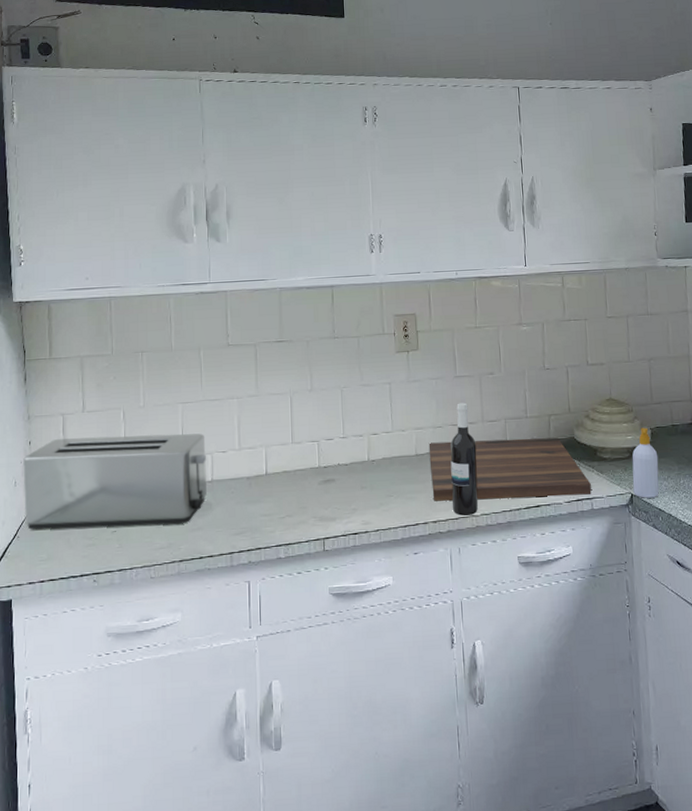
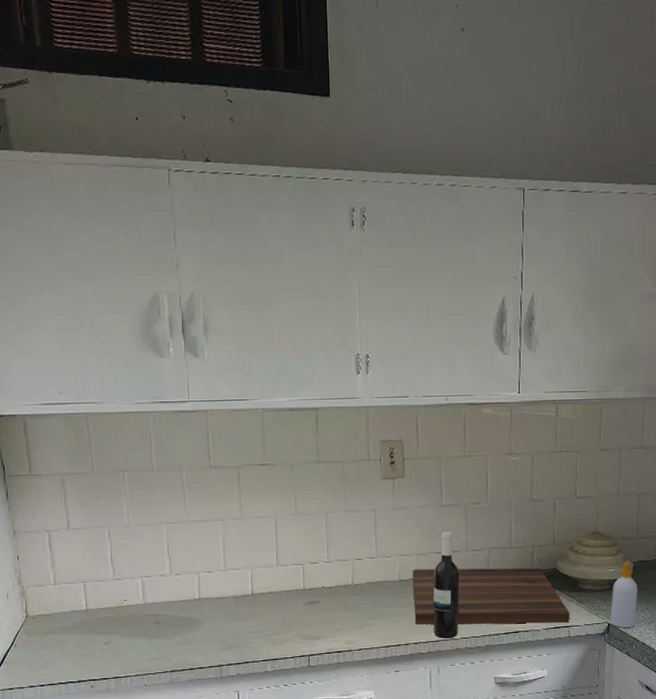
toaster: present [23,433,207,530] -> none [13,553,195,639]

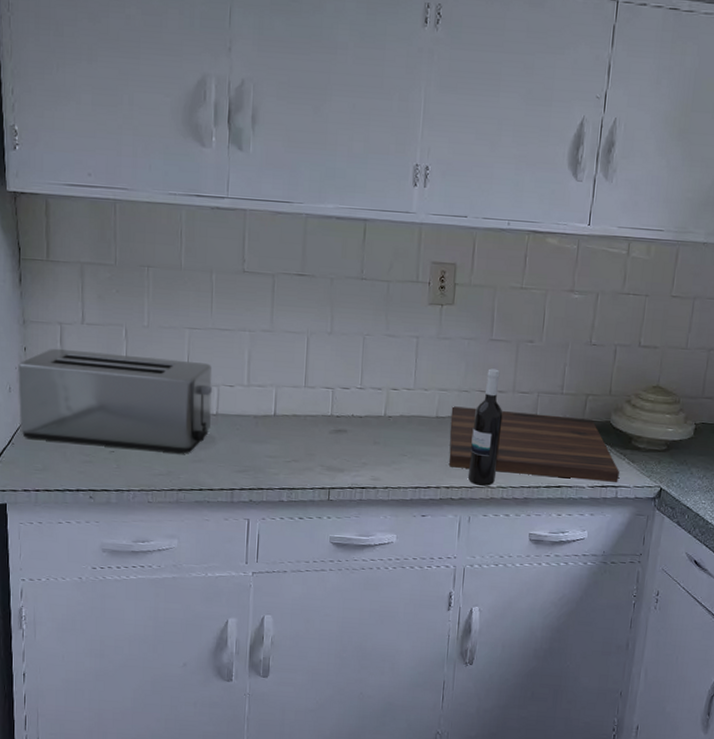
toaster: none [13,553,195,639] -> present [18,348,213,453]
soap bottle: present [611,561,638,628] -> none [663,421,698,495]

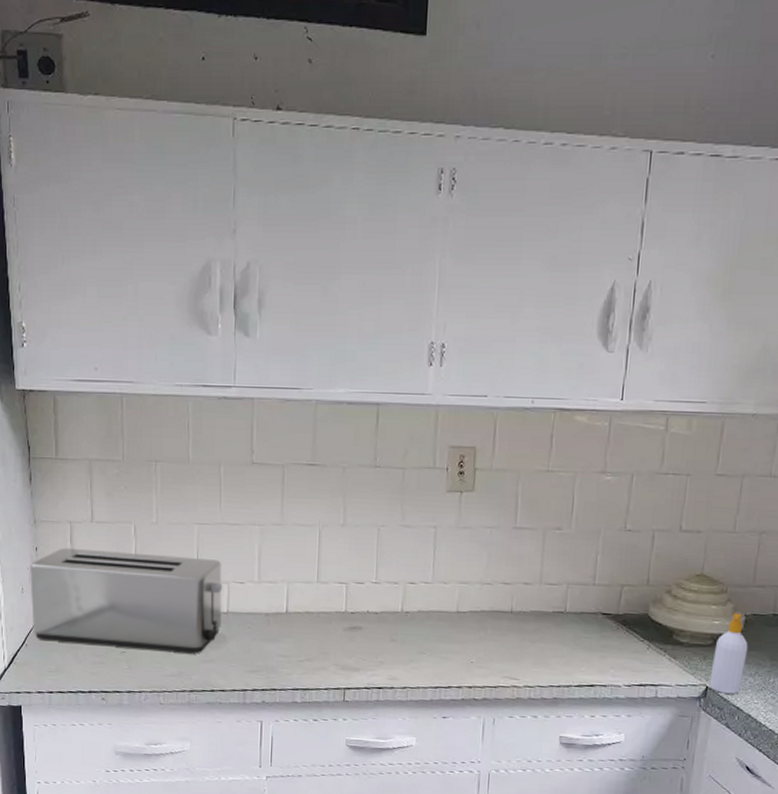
cutting board: present [449,406,619,484] -> none [471,600,659,682]
wine bottle: present [467,368,503,487] -> none [491,559,529,686]
soap bottle: none [663,421,698,495] -> present [709,613,748,694]

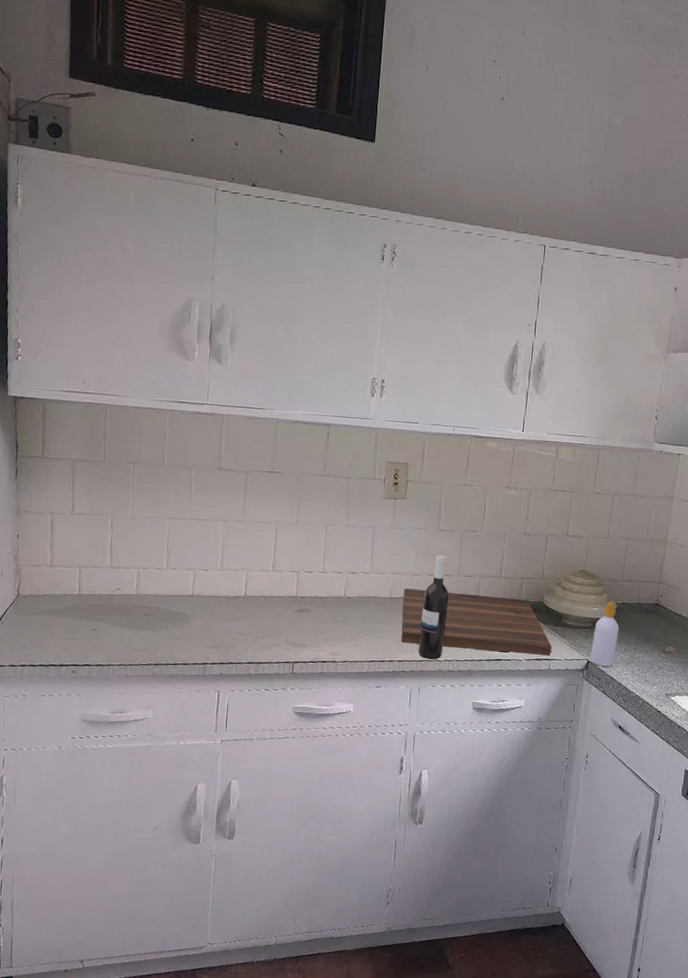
toaster: present [30,547,223,653] -> none [9,535,190,631]
cutting board: none [471,600,659,682] -> present [401,588,552,657]
wine bottle: none [491,559,529,686] -> present [417,555,449,660]

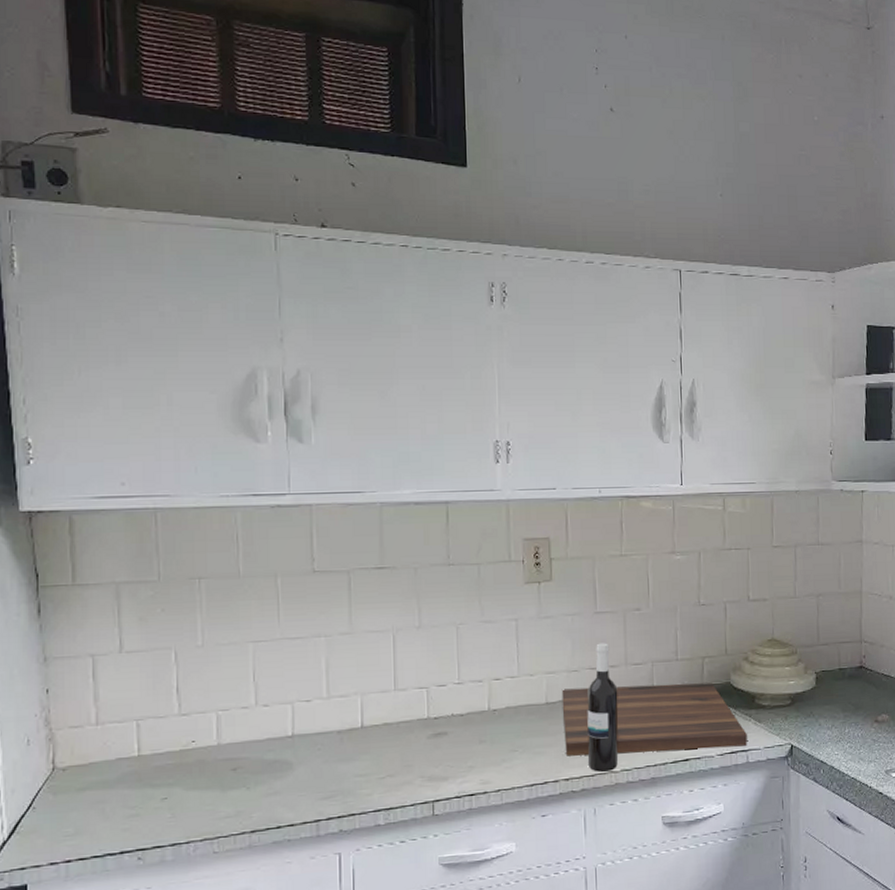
soap bottle: present [590,601,619,667] -> none [793,671,823,750]

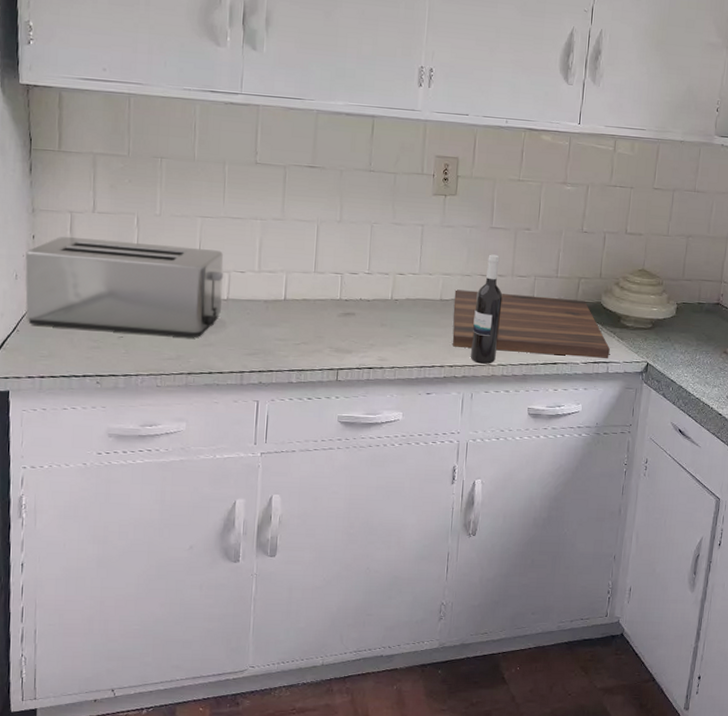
toaster: none [38,679,286,799] -> present [25,236,224,337]

